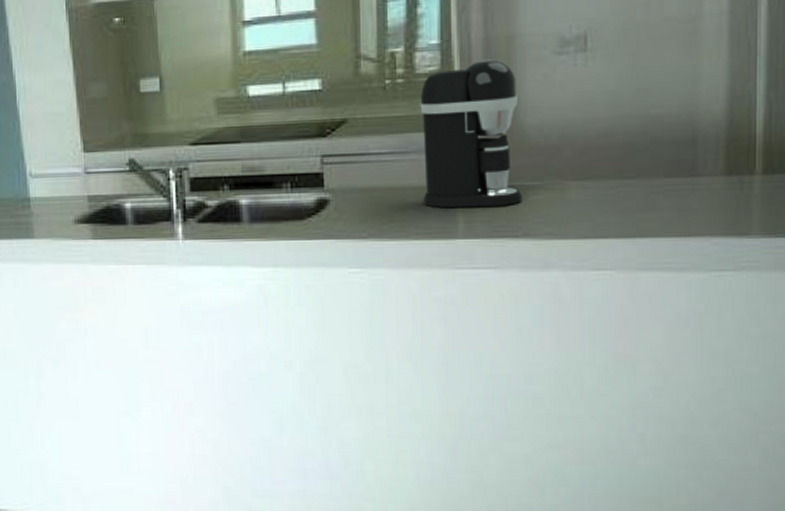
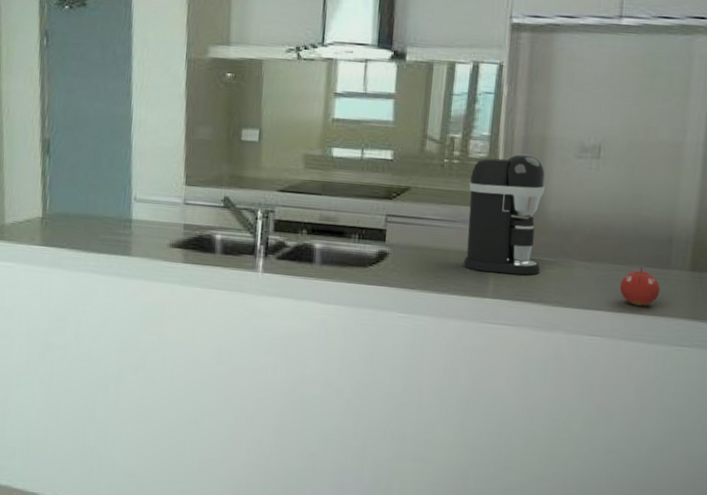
fruit: none [630,178,686,227] -> present [619,267,660,306]

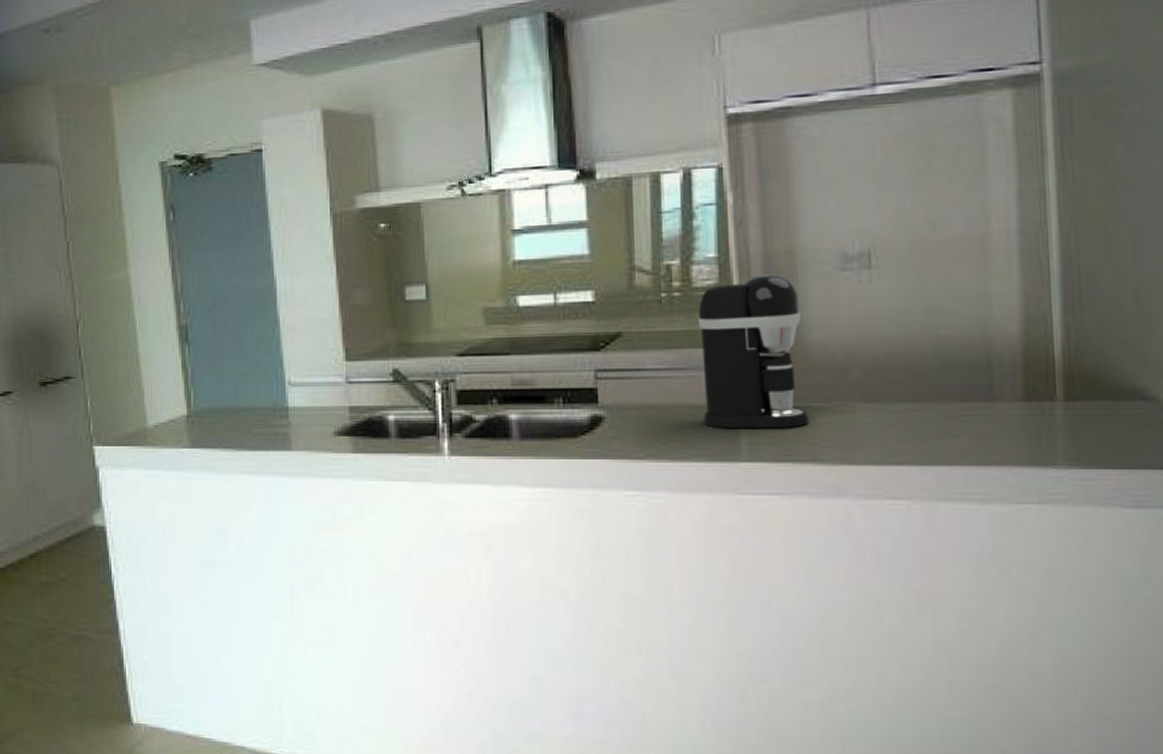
fruit: present [619,267,660,306] -> none [924,403,984,454]

